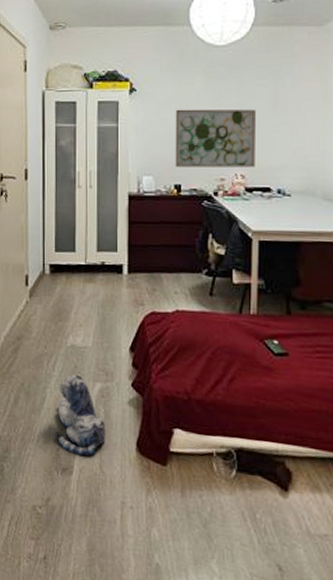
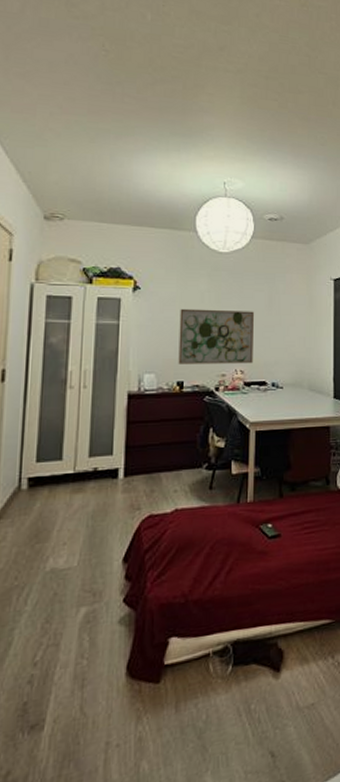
plush toy: present [55,374,106,456] -> none [22,602,90,704]

